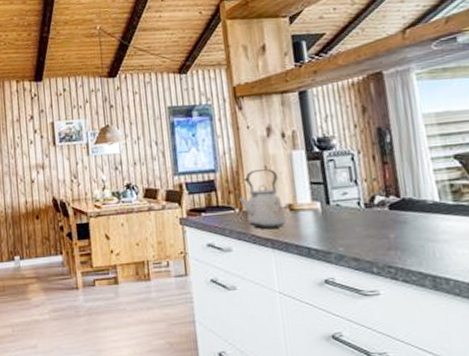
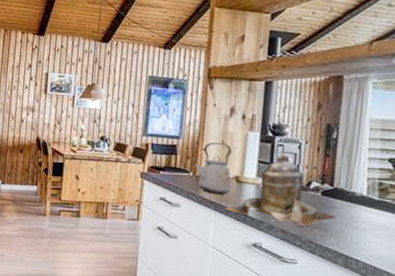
teapot: none [283,170,413,250] -> present [224,155,337,226]

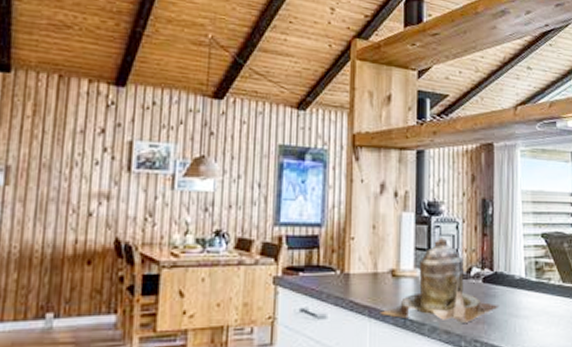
kettle: present [193,142,232,194] -> none [339,229,387,295]

